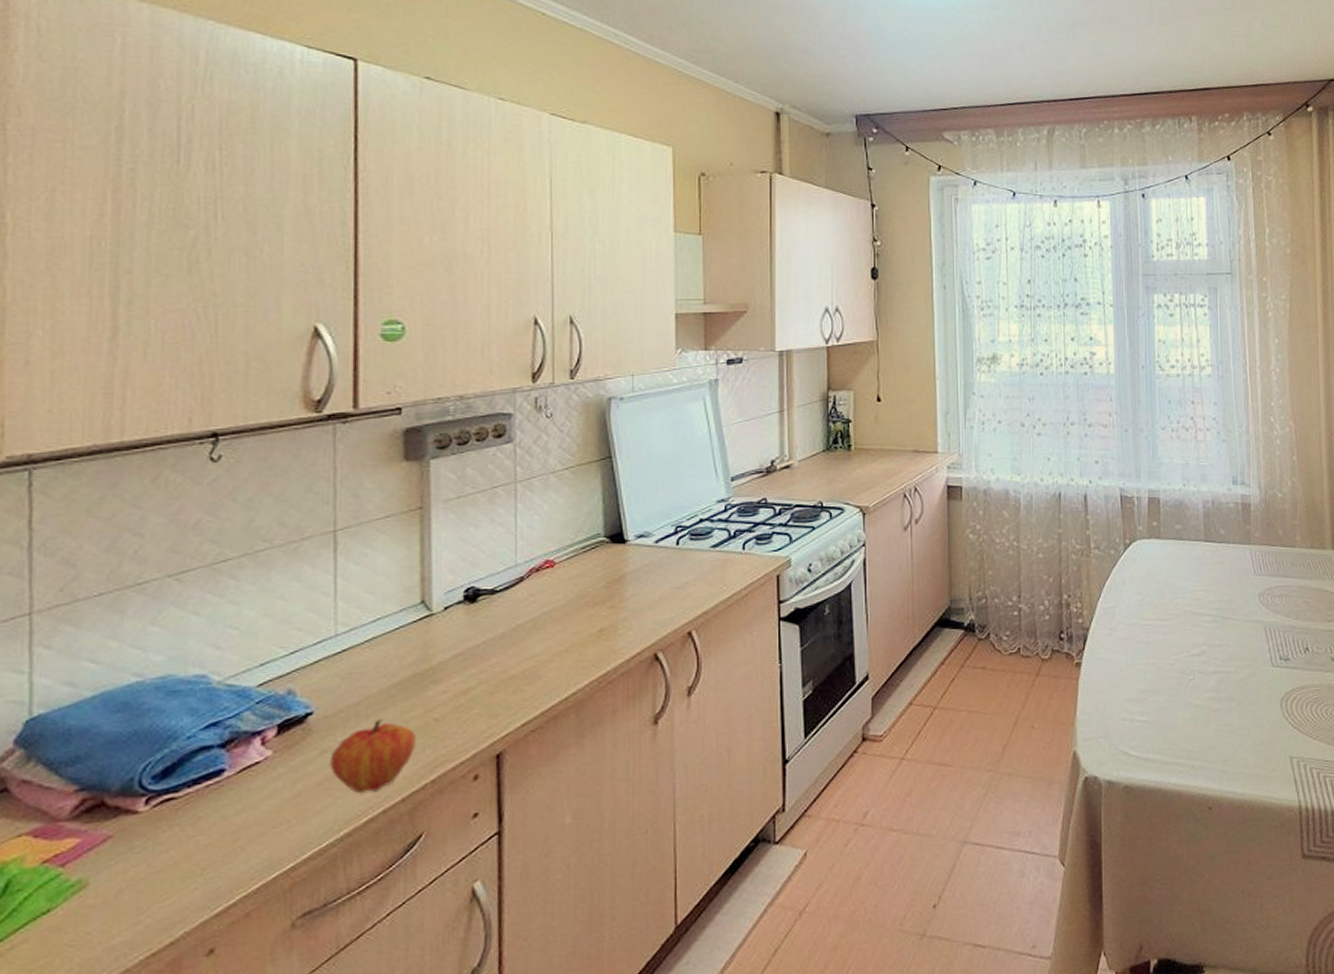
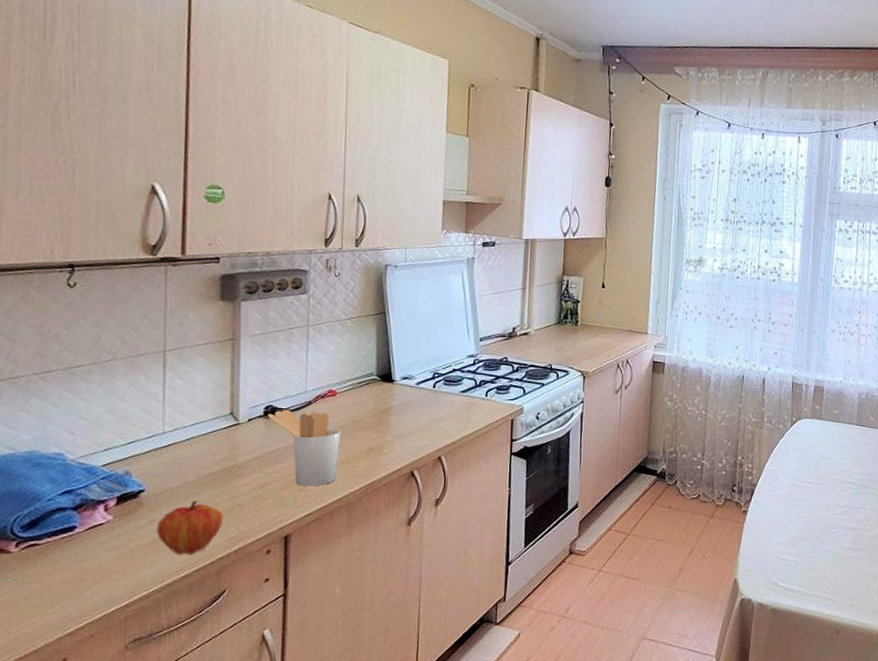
utensil holder: none [468,589,563,687] -> present [267,409,341,487]

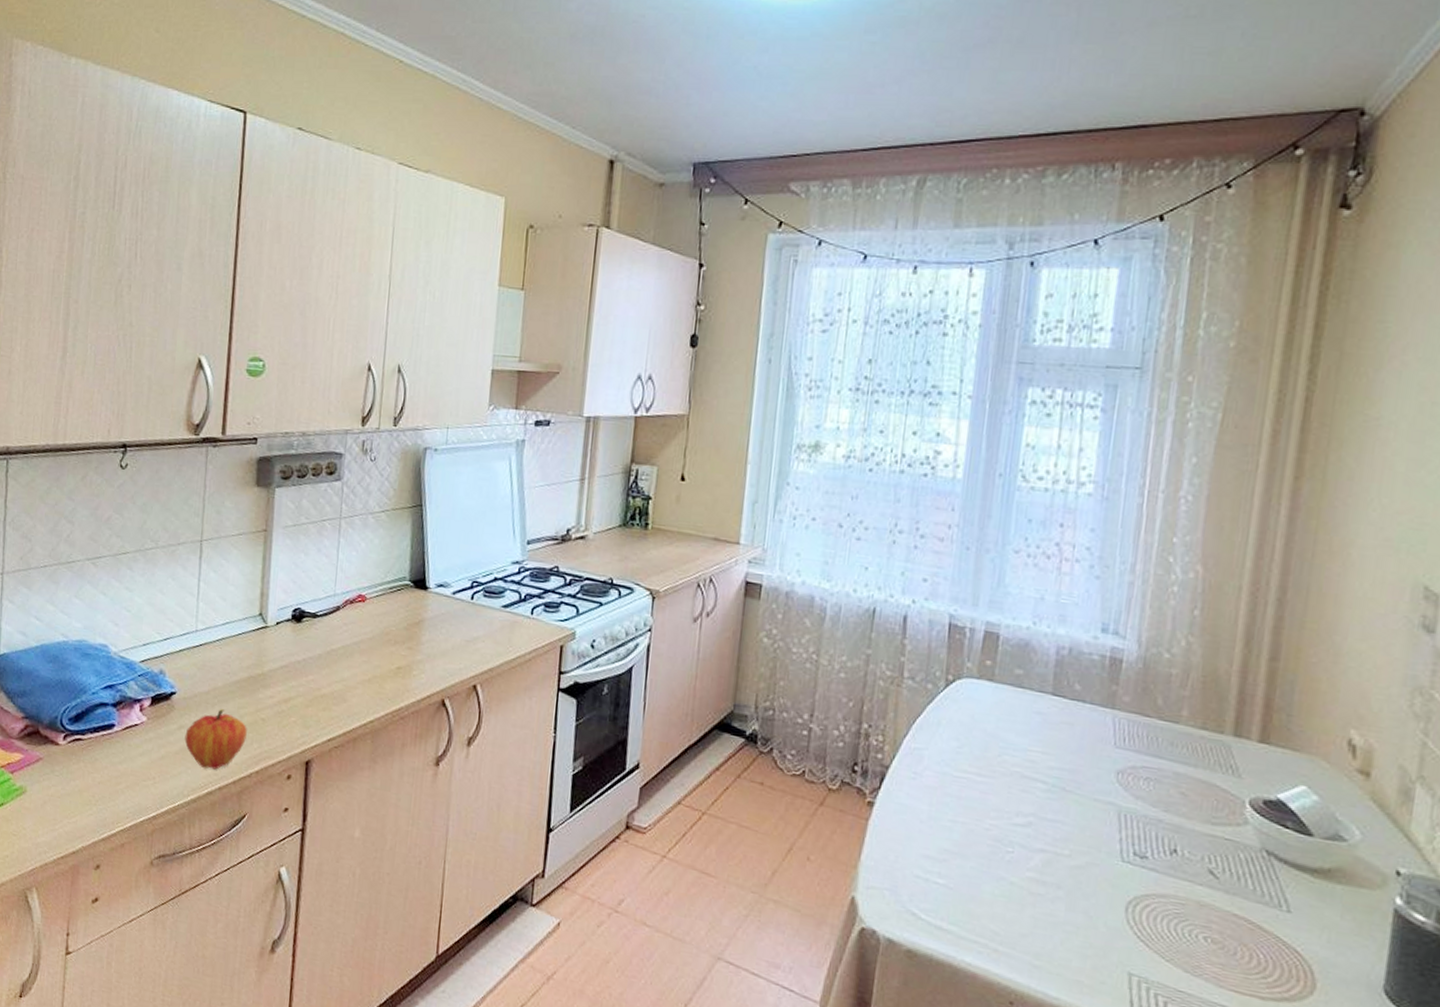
utensil holder: present [267,409,341,487] -> none [295,614,369,707]

